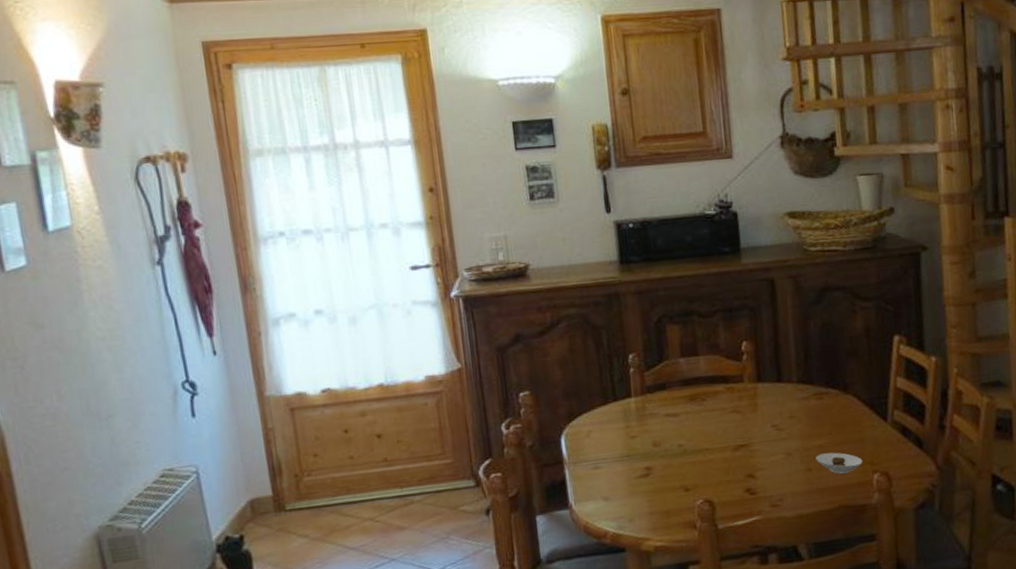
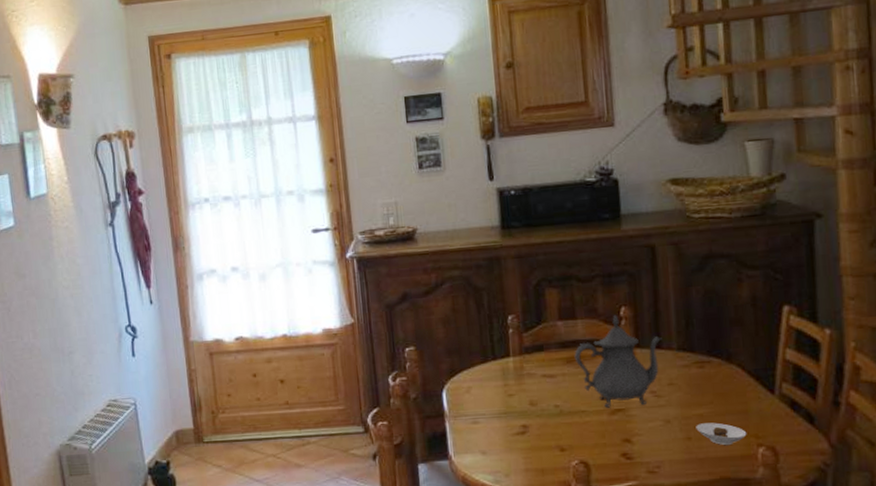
teapot: none [697,349,783,445] -> present [574,314,662,408]

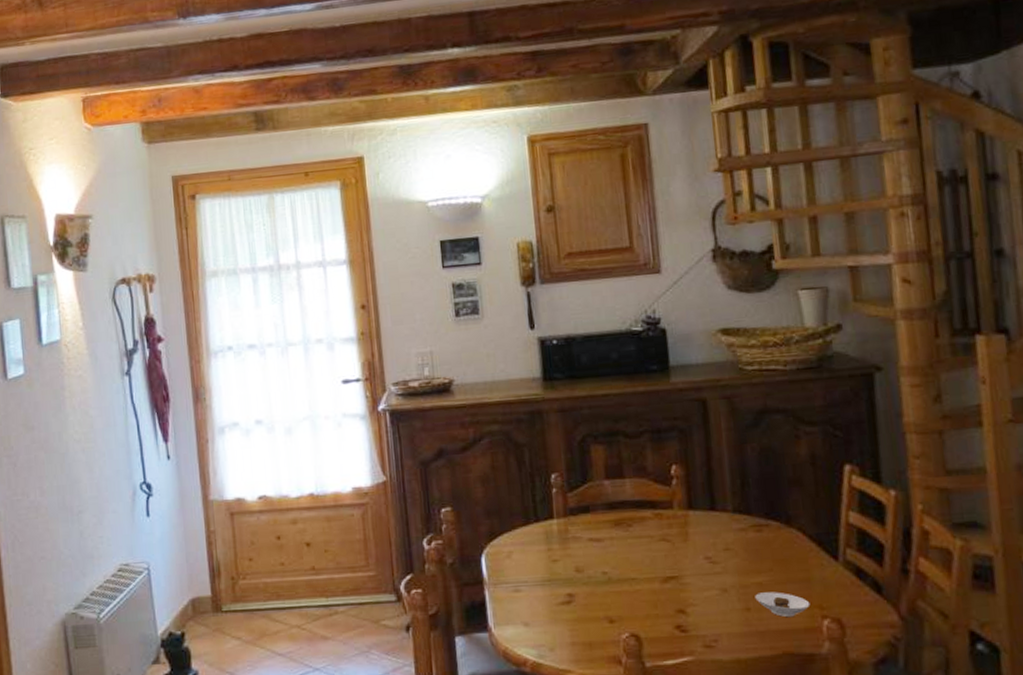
teapot: present [574,314,662,408] -> none [622,473,716,575]

